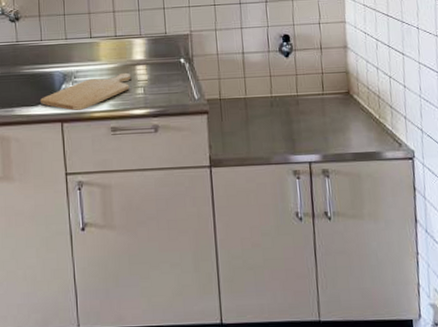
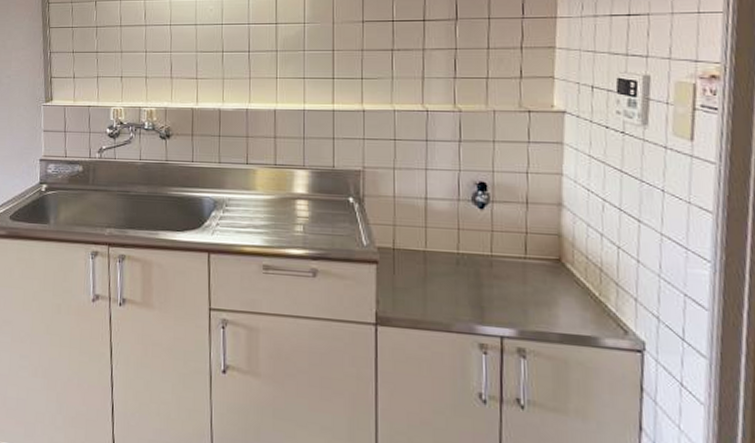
chopping board: present [41,72,132,111] -> none [187,206,290,243]

